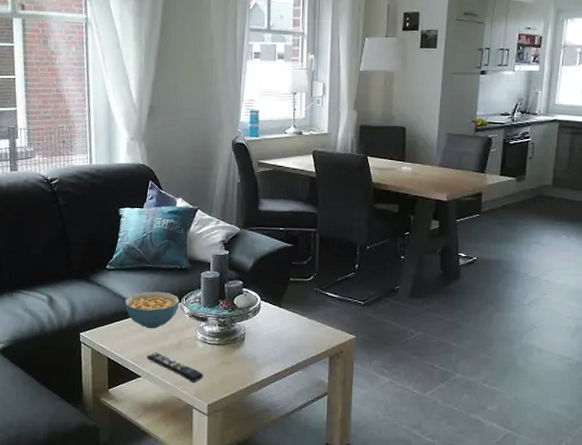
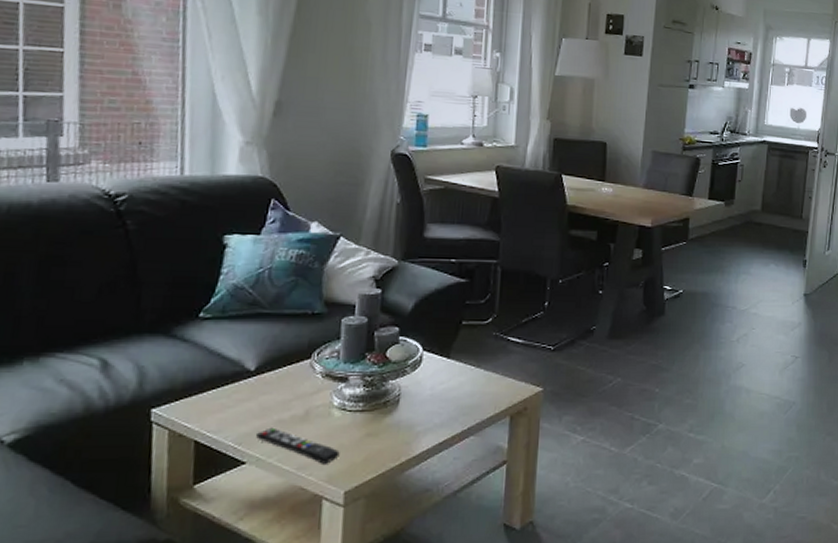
cereal bowl: present [125,291,179,328] -> none [226,345,309,396]

